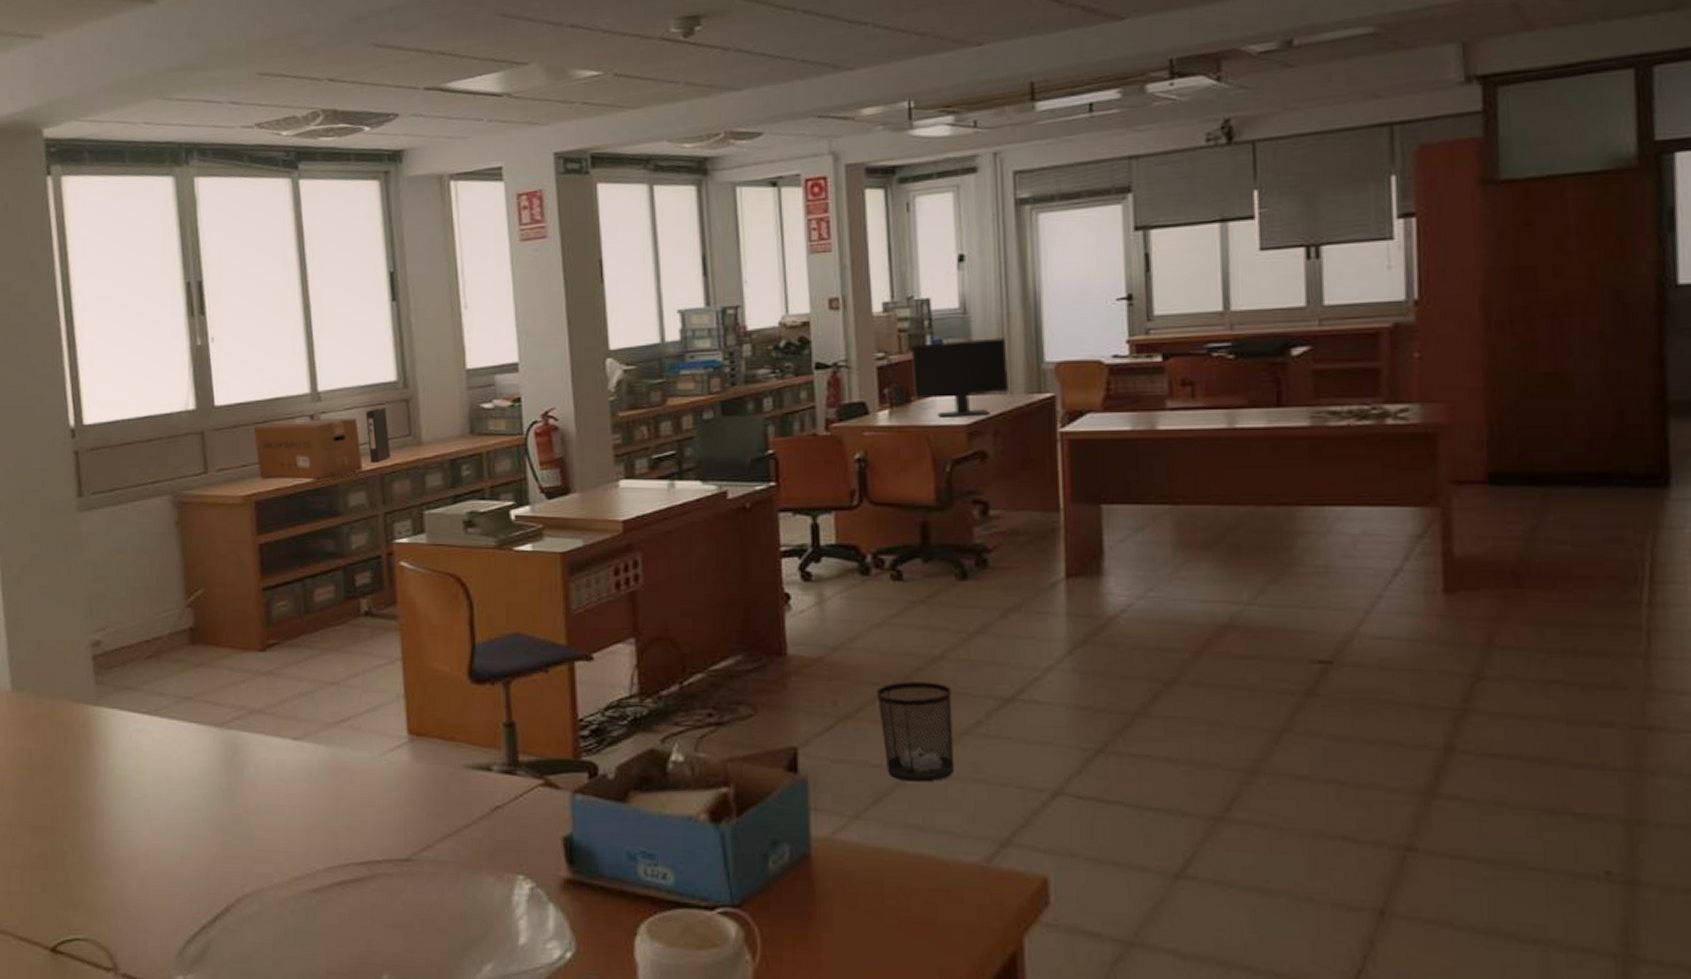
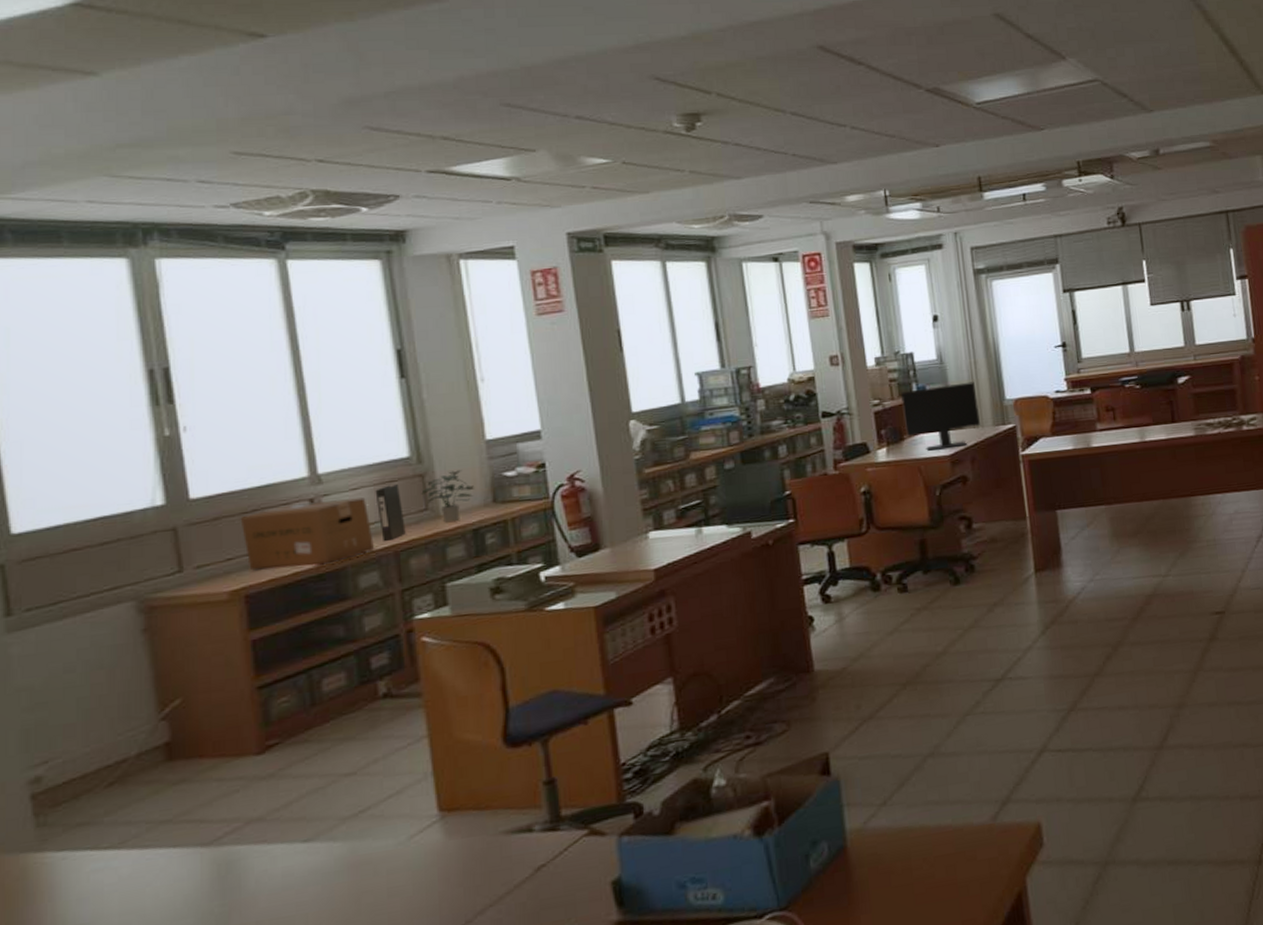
potted plant: none [406,398,453,450] -> present [421,470,474,523]
waste bin: present [877,681,955,782] -> none [893,674,961,764]

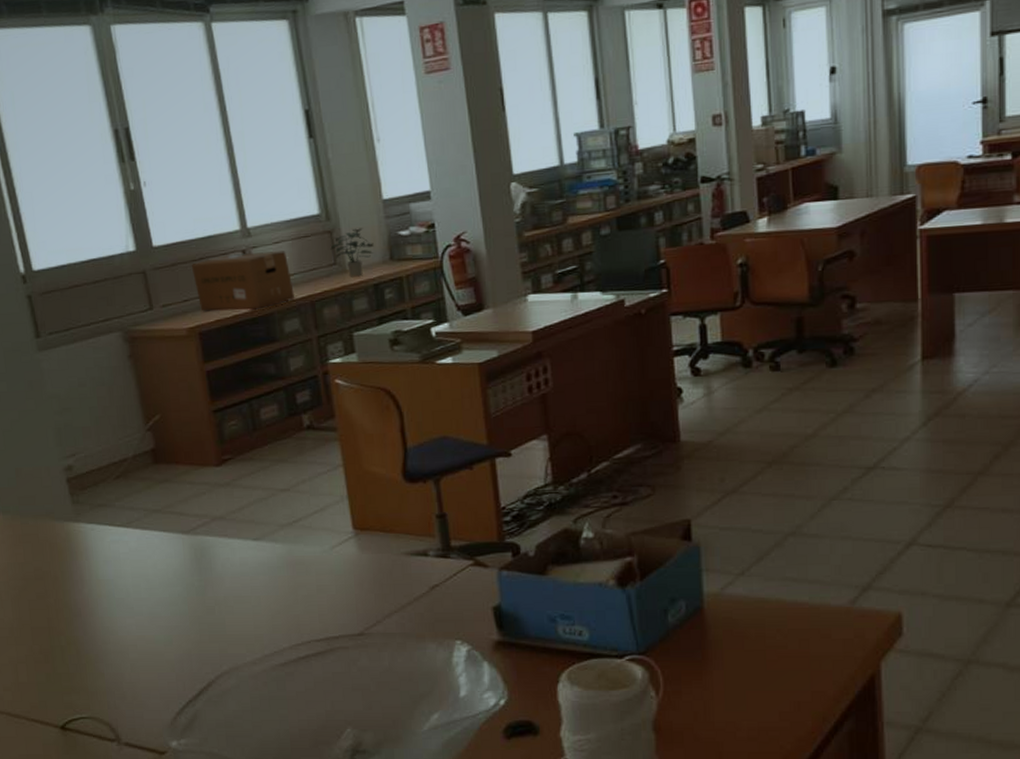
binder: present [375,484,406,542] -> none [293,240,319,292]
computer monitor: present [901,382,980,451] -> none [788,144,874,222]

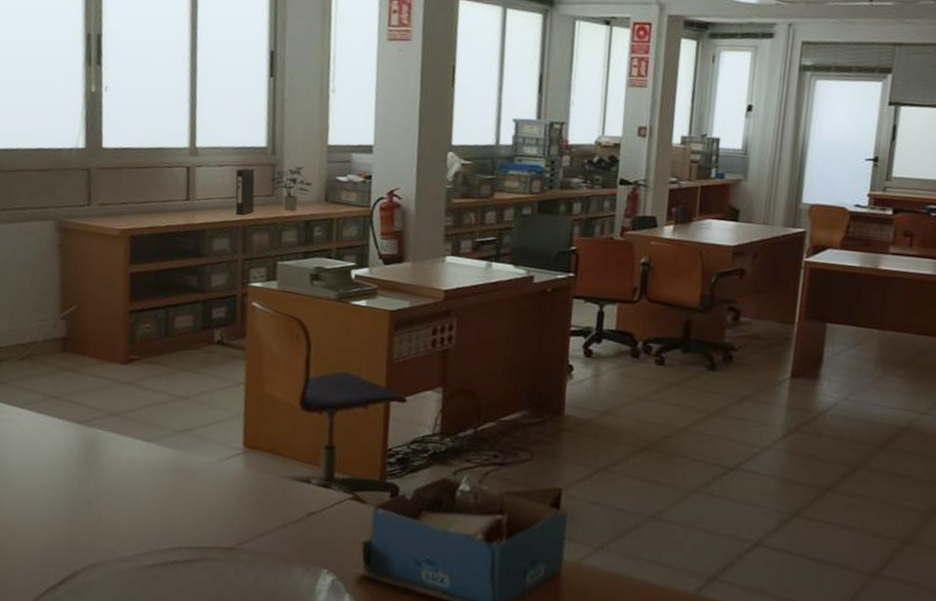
box: present [191,251,294,311] -> none [135,168,229,224]
binder: none [293,240,319,292] -> present [235,168,255,216]

